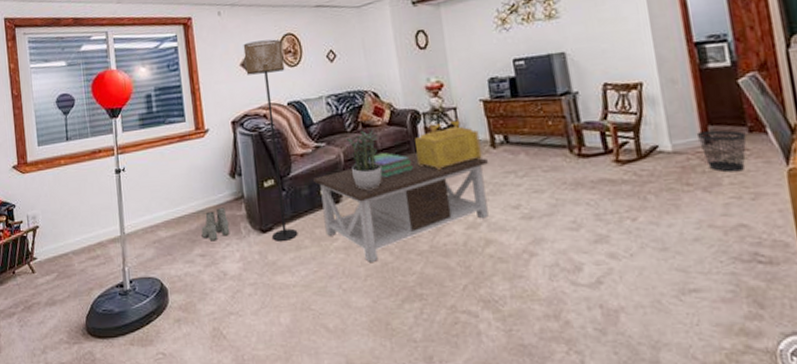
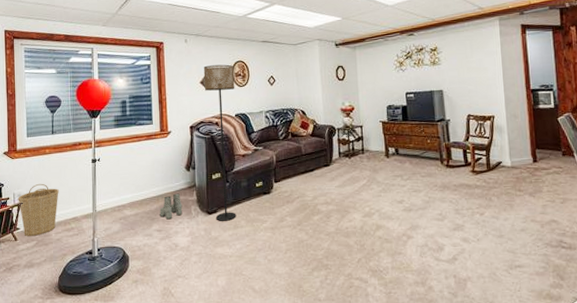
basket: none [32,201,80,268] -> present [18,183,59,237]
coffee table: present [313,152,489,262] -> none [251,157,382,240]
potted plant: present [345,130,383,190] -> none [278,138,304,184]
stack of books: present [367,153,414,178] -> none [294,157,328,176]
decorative box: present [415,118,482,171] -> none [330,134,379,173]
wastebasket: present [696,129,747,172] -> none [528,153,561,183]

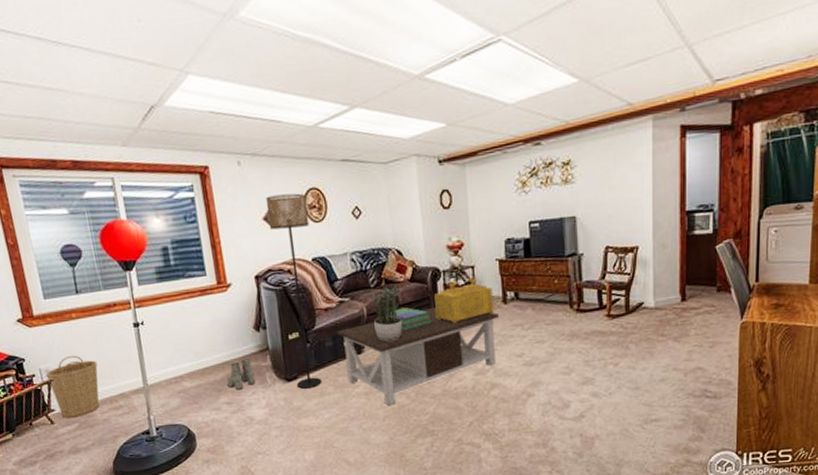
coffee table: none [251,157,382,240] -> present [337,307,499,405]
potted plant: none [278,138,304,184] -> present [369,286,403,341]
stack of books: none [294,157,328,176] -> present [389,307,432,330]
decorative box: none [330,134,379,173] -> present [434,276,494,324]

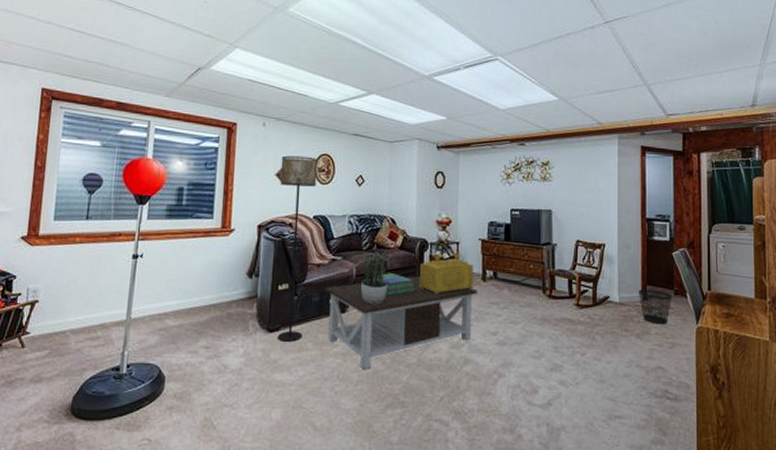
basket: present [45,355,100,419] -> none [32,278,87,344]
boots: present [226,359,256,390] -> none [209,304,239,335]
wastebasket: none [675,289,714,325] -> present [638,289,672,325]

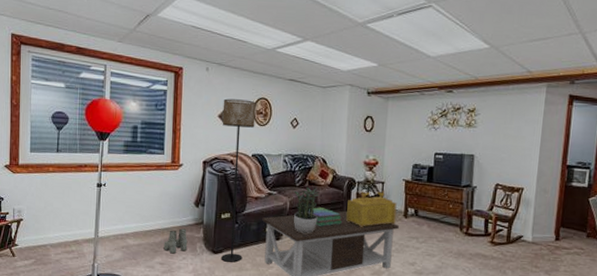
boots: none [209,304,239,335] -> present [163,228,188,254]
wastebasket: present [638,289,672,325] -> none [551,231,584,264]

